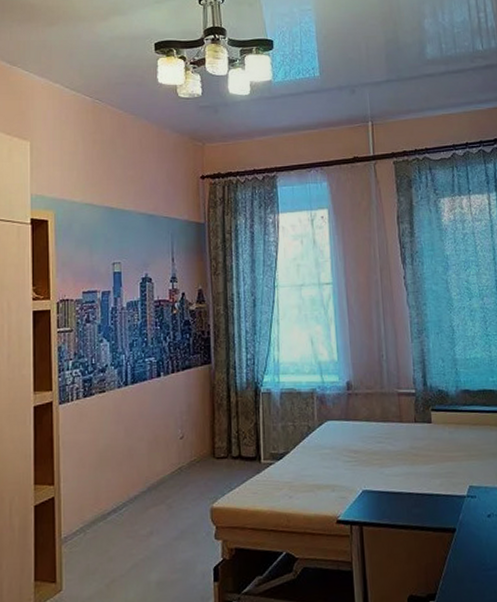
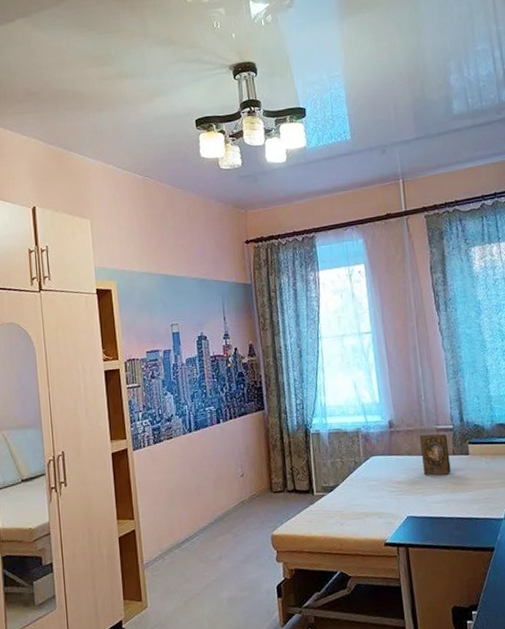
book: none [380,398,412,445] -> present [420,434,451,476]

